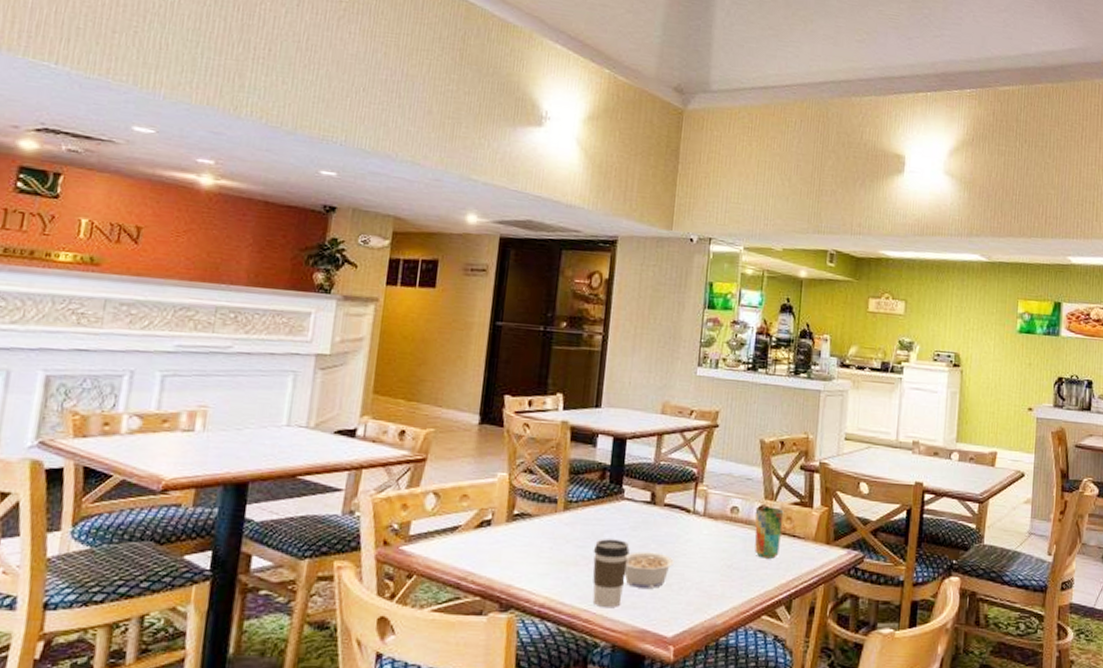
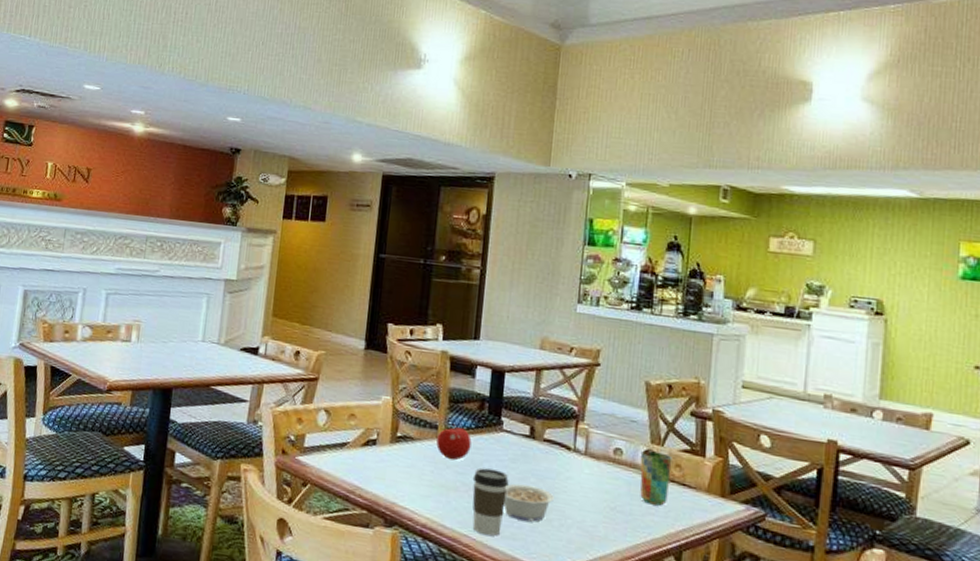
fruit: none [556,495,592,534] -> present [436,423,472,461]

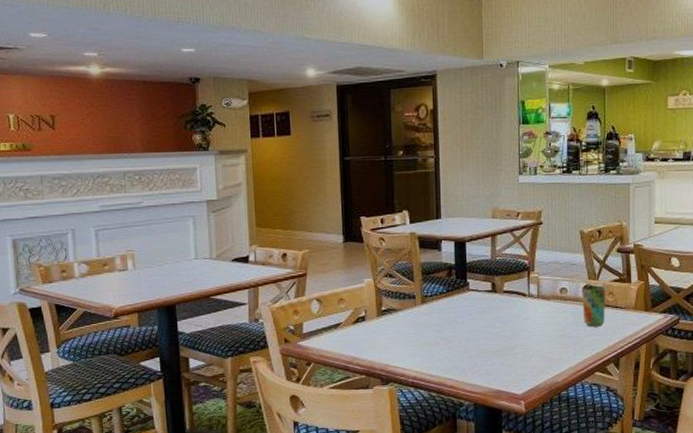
fruit: present [436,423,472,461] -> none [416,291,445,322]
coffee cup: present [472,468,509,536] -> none [449,323,479,375]
legume: present [503,483,554,522] -> none [477,330,517,359]

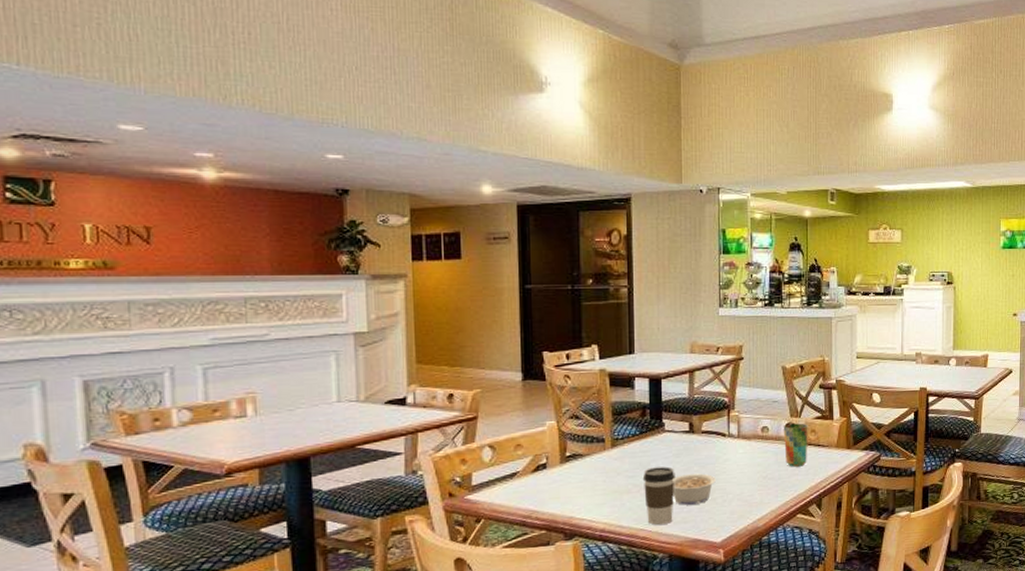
coffee cup: none [449,323,479,375] -> present [642,467,675,525]
legume: none [477,330,517,359] -> present [673,473,716,505]

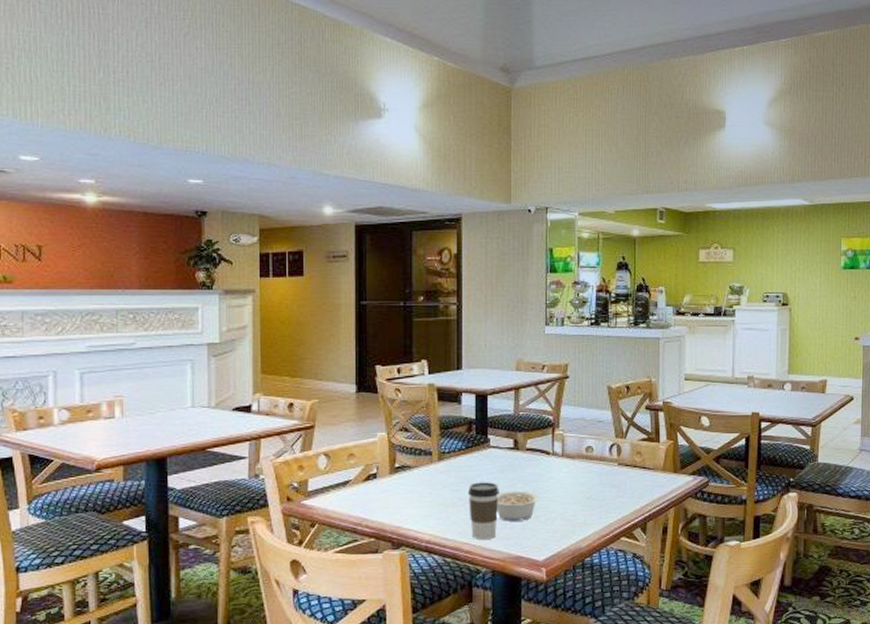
cup: present [783,423,808,467] -> none [608,444,634,489]

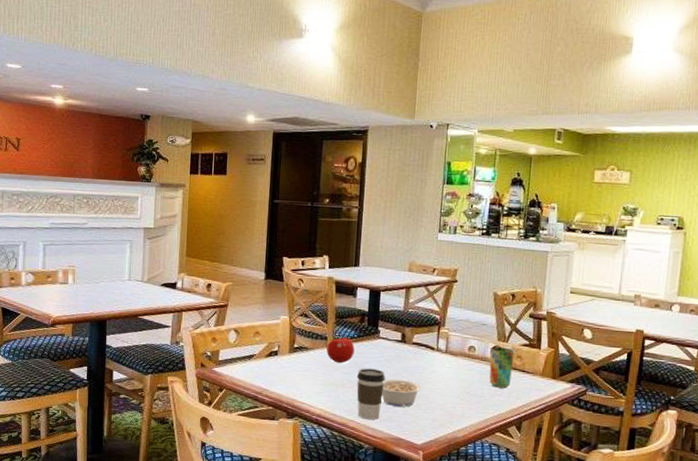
fruit: none [432,447,463,480] -> present [326,334,355,364]
cup: none [608,444,634,489] -> present [489,346,515,389]

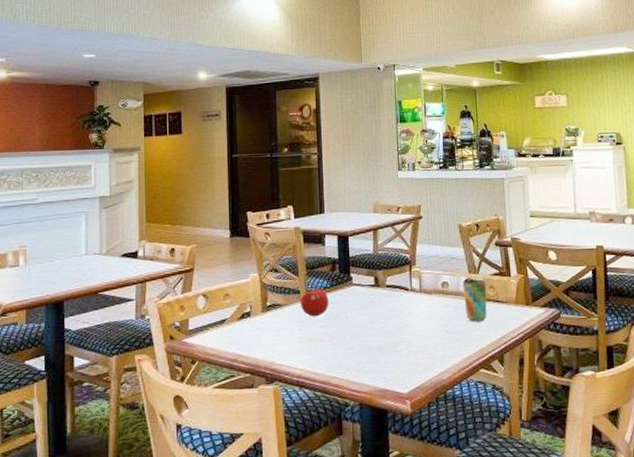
coffee cup: present [356,368,386,420] -> none [334,318,363,373]
legume: present [381,378,422,407] -> none [361,325,401,355]

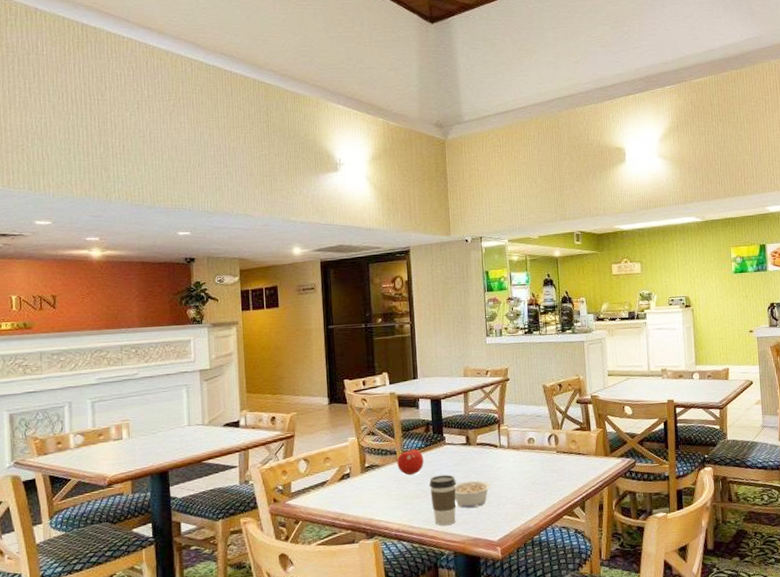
coffee cup: none [334,318,363,373] -> present [429,474,457,526]
legume: none [361,325,401,355] -> present [454,480,491,508]
cup: present [462,279,487,322] -> none [547,434,570,474]

